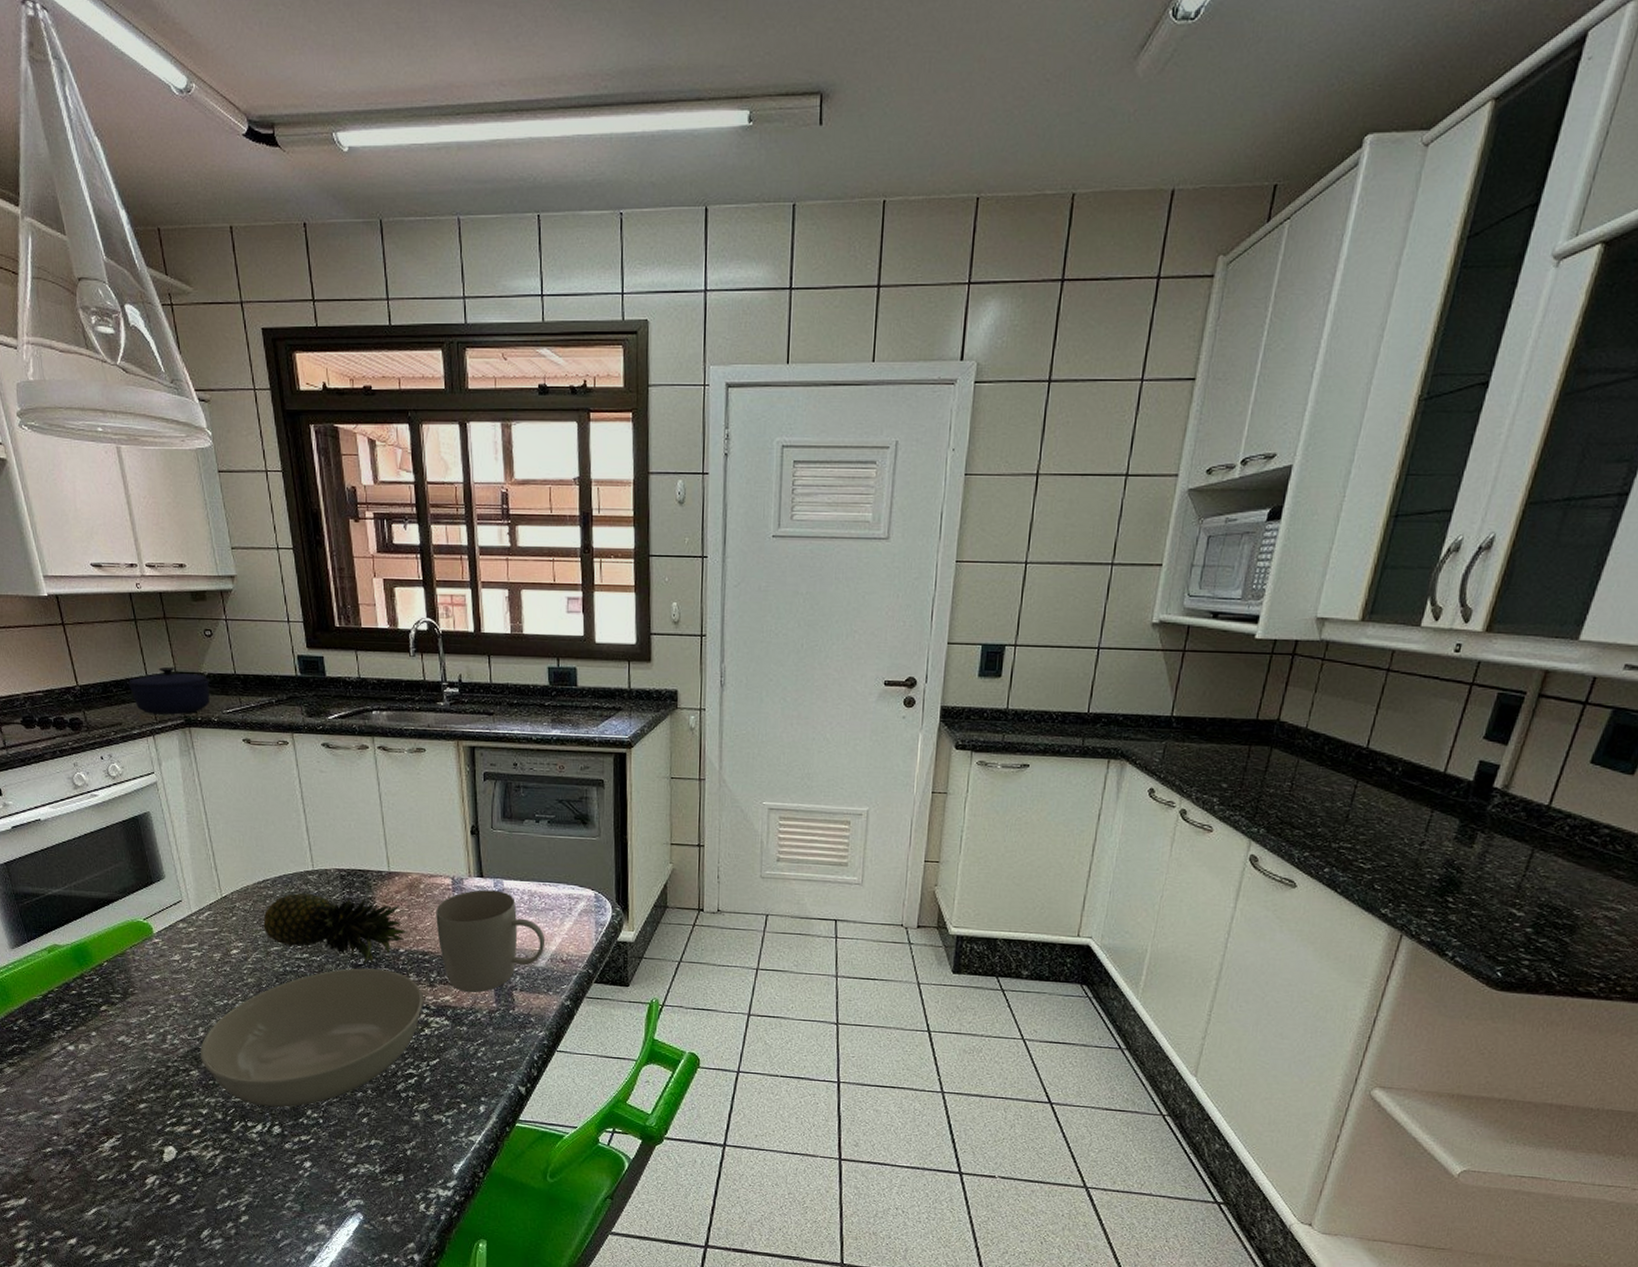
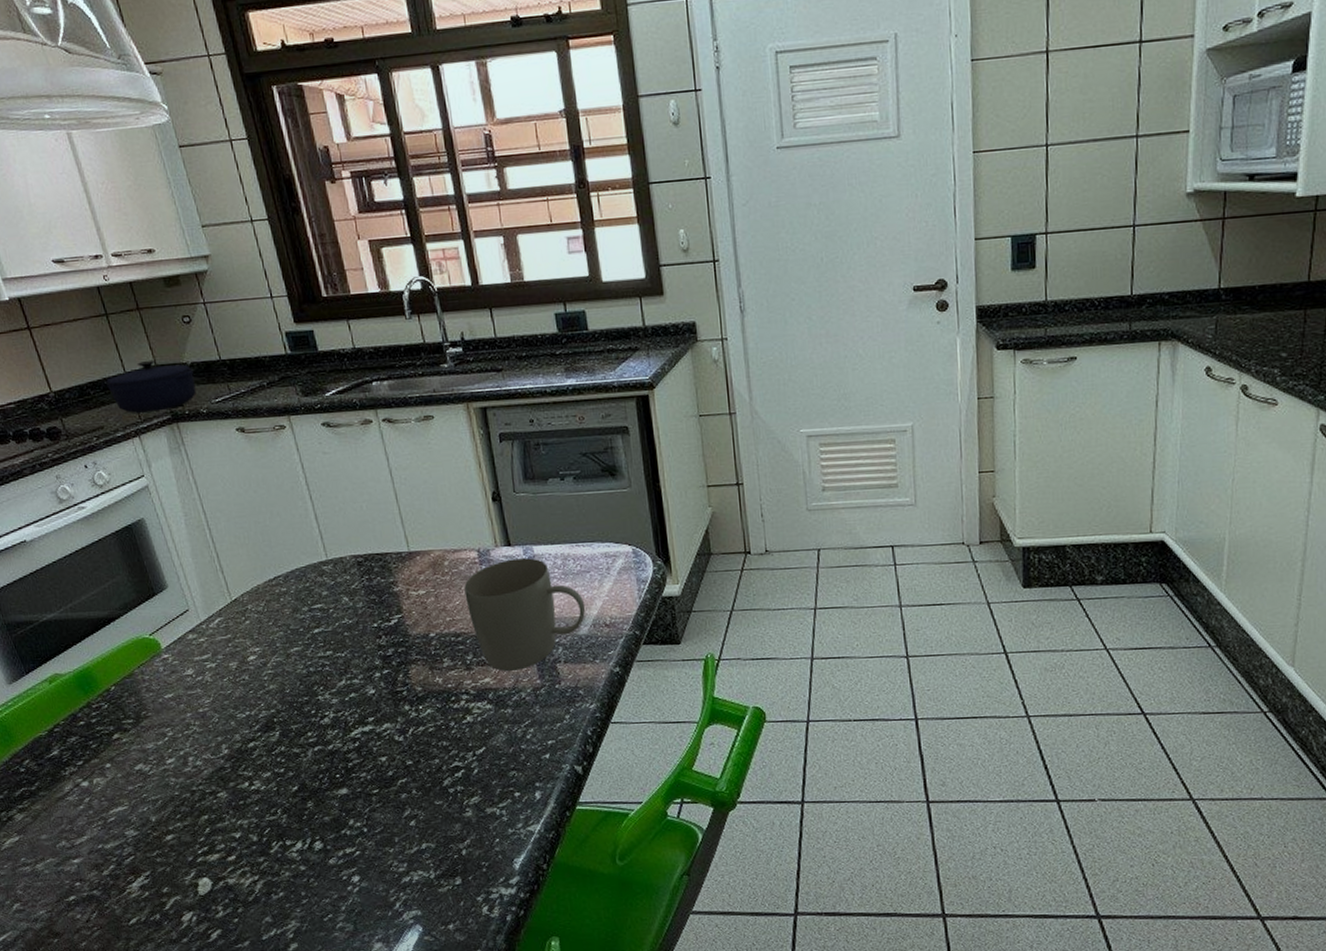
bowl: present [200,968,423,1108] -> none [226,657,462,822]
fruit: present [263,893,408,964] -> none [279,584,436,655]

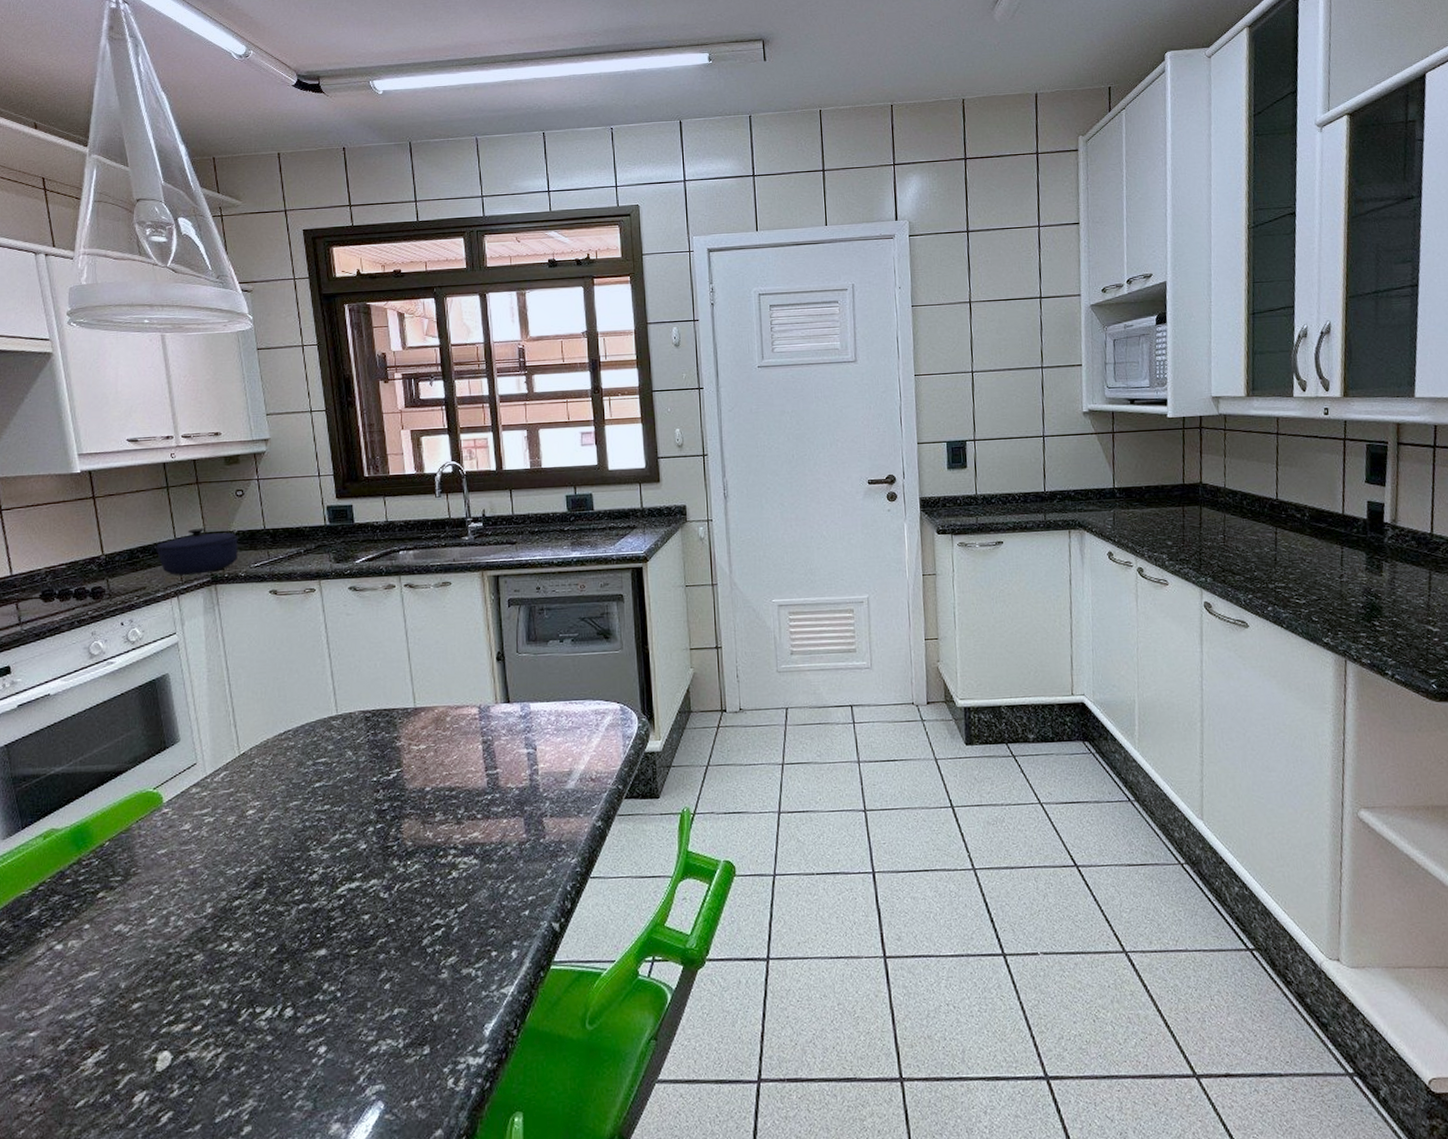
mug: present [464,558,586,671] -> none [463,714,574,825]

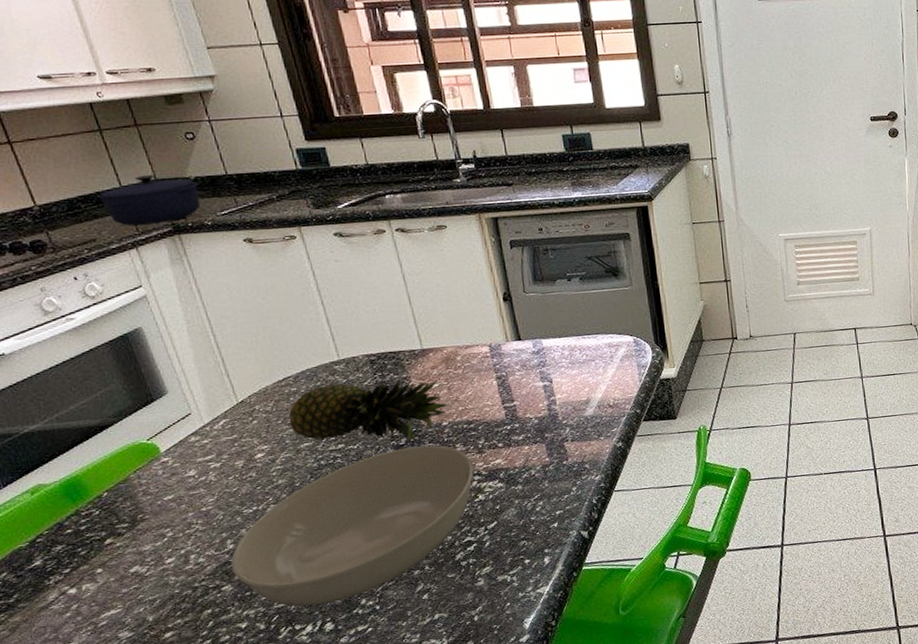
bowl: none [207,811,450,987] -> present [231,445,474,607]
fruit: none [283,739,434,809] -> present [289,379,449,444]

